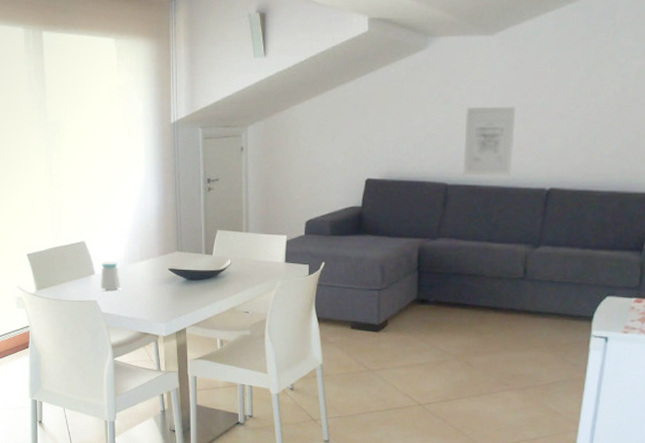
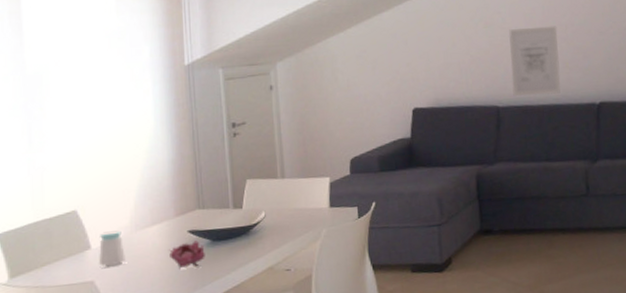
flower: none [154,278,181,301] -> present [169,241,205,269]

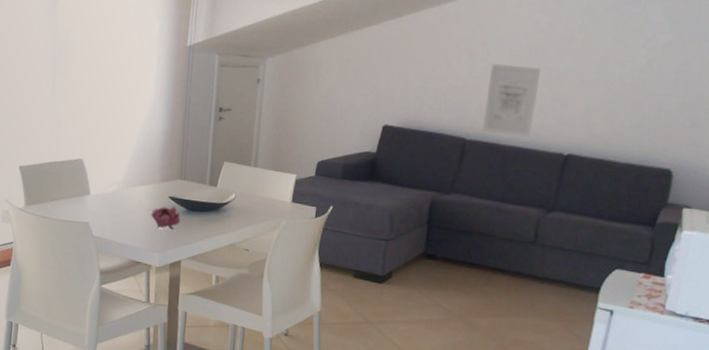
salt shaker: present [98,229,126,267] -> none [94,181,116,214]

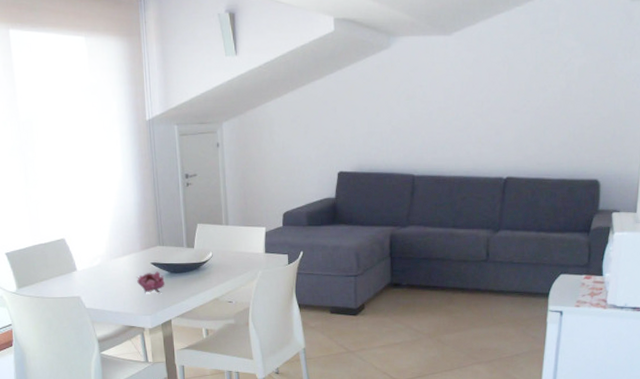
wall art: present [482,64,541,139] -> none [428,102,474,168]

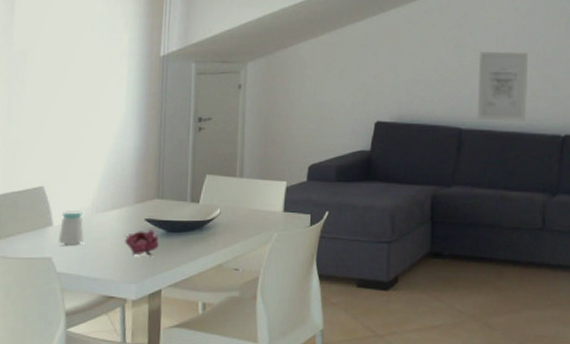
salt shaker: none [82,257,104,286] -> present [57,209,84,245]
wall art: none [428,102,474,168] -> present [477,51,529,123]

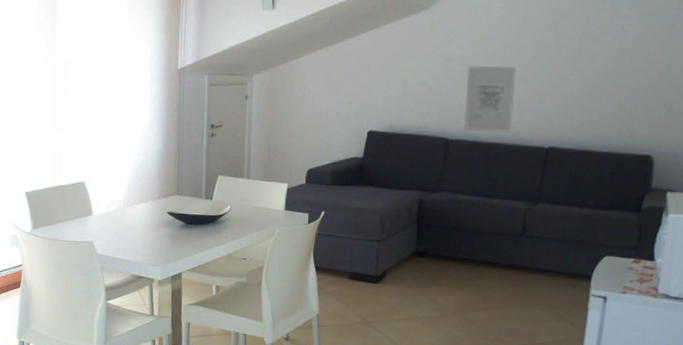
salt shaker: present [57,209,84,245] -> none [97,201,118,232]
flower: present [125,230,159,257] -> none [151,221,179,245]

